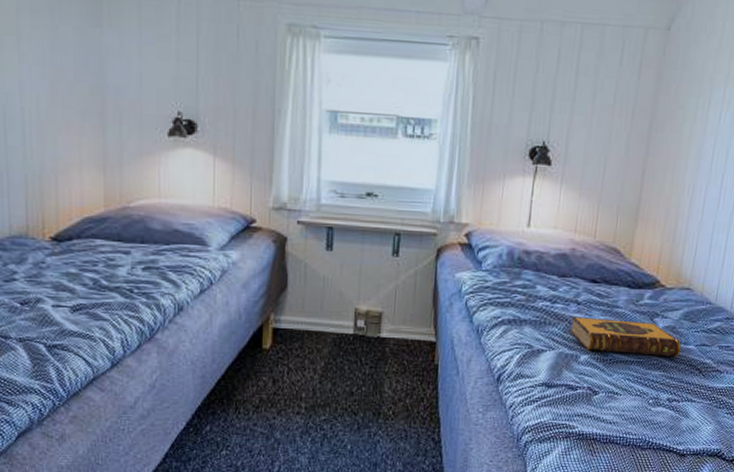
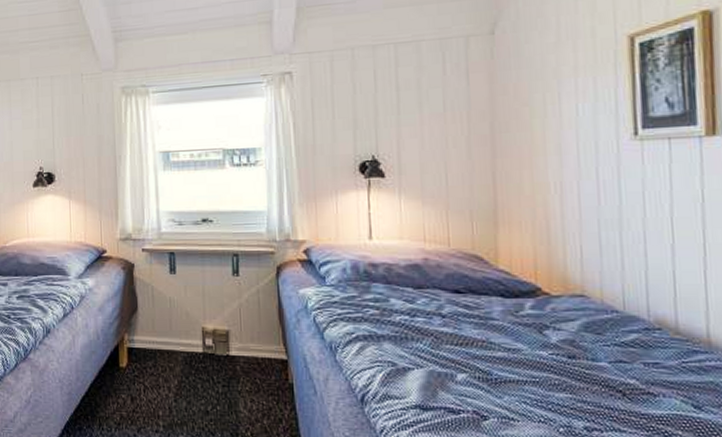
hardback book: present [569,317,682,358] -> none [437,331,589,377]

